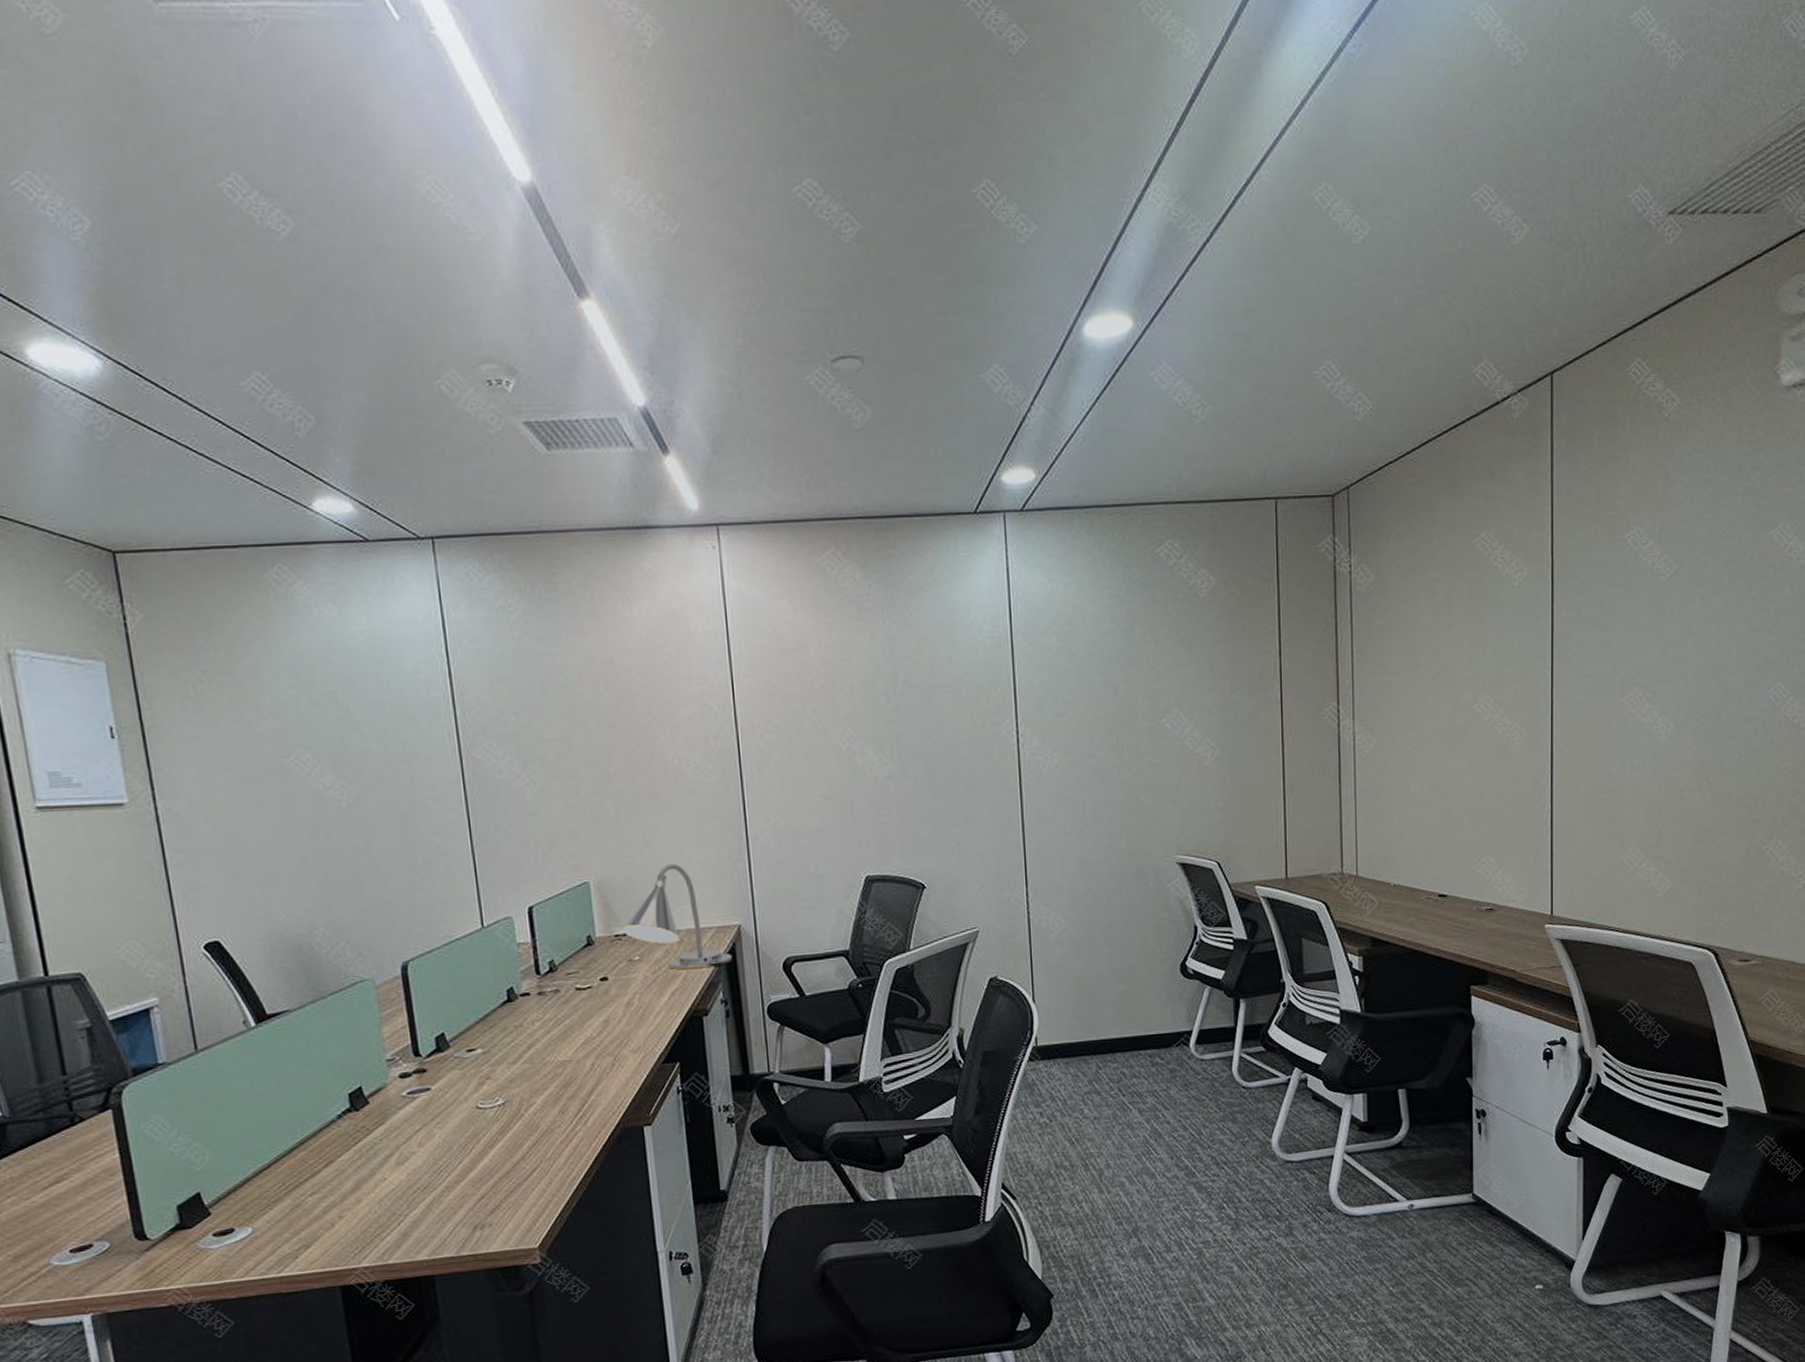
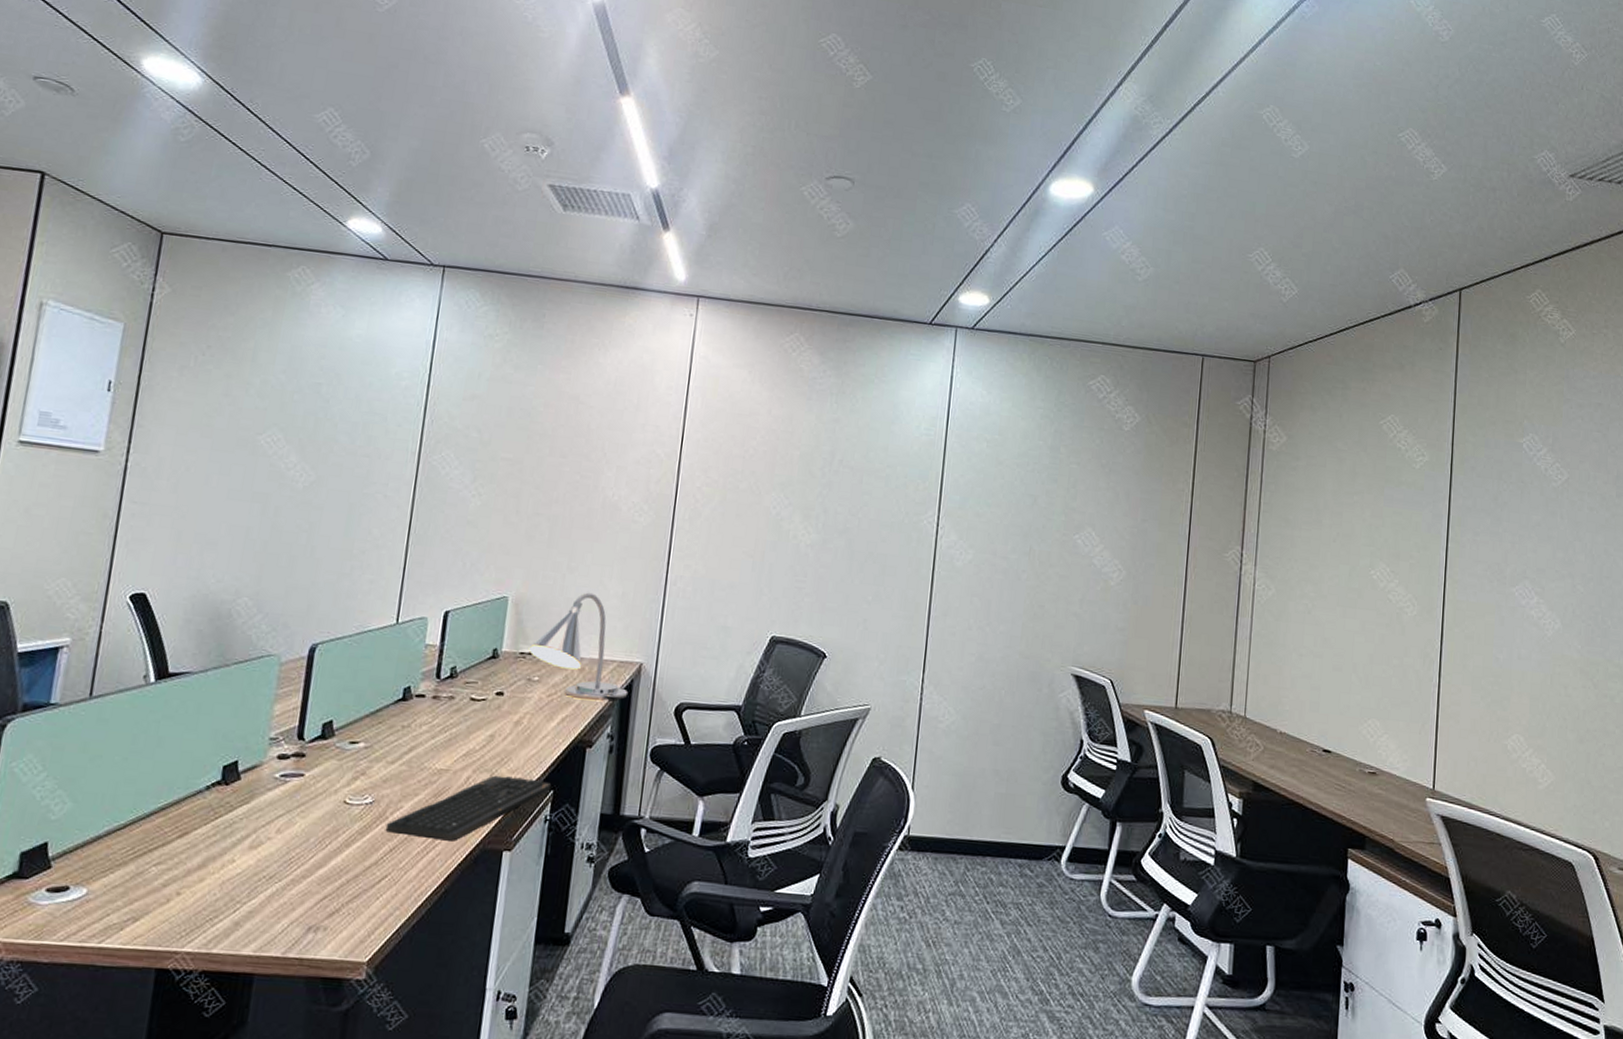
computer keyboard: none [523,1055,677,1128] -> present [385,775,552,841]

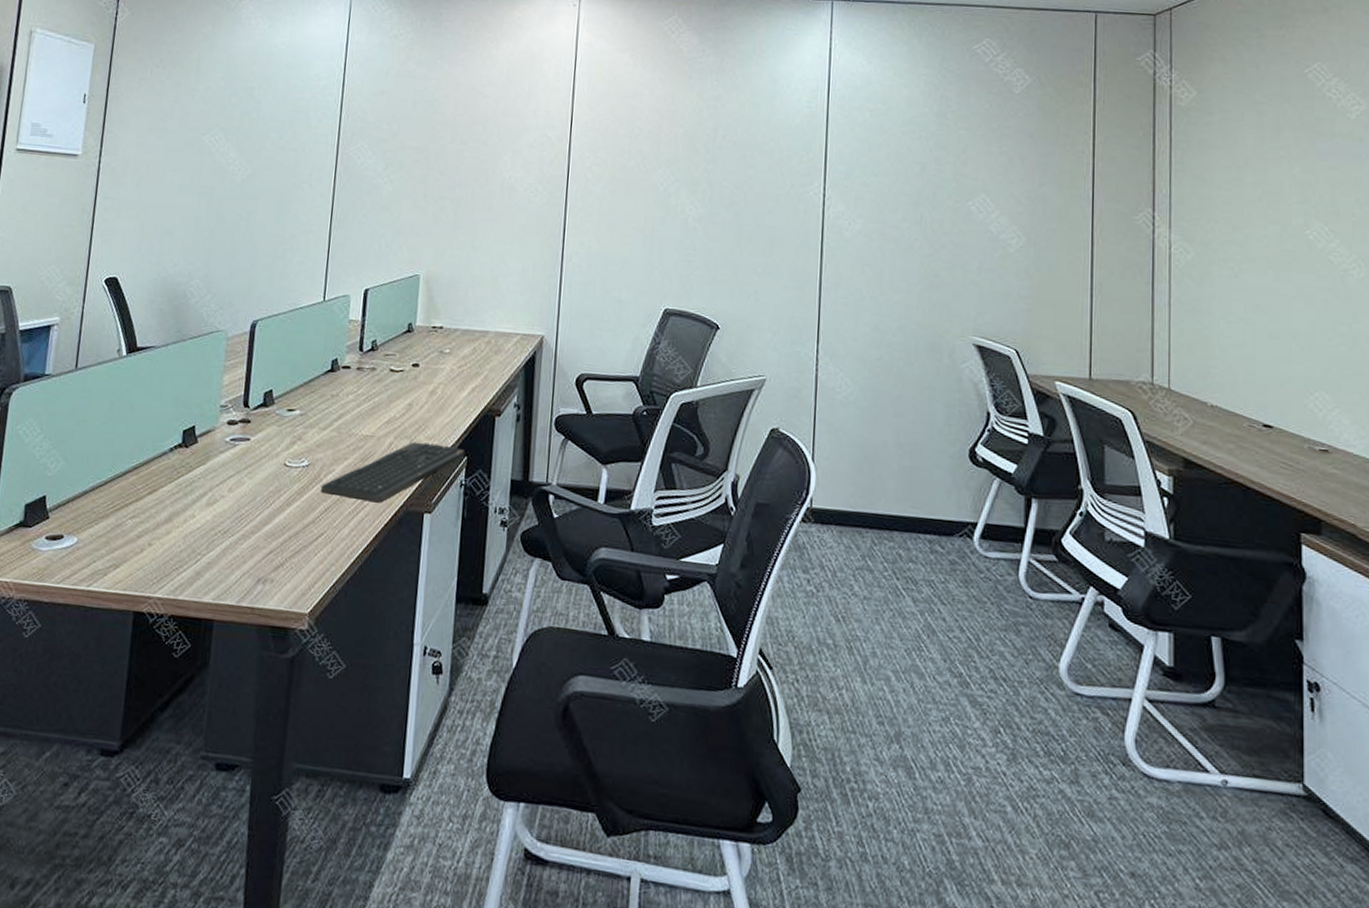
table lamp: present [528,592,629,701] -> none [439,269,532,372]

